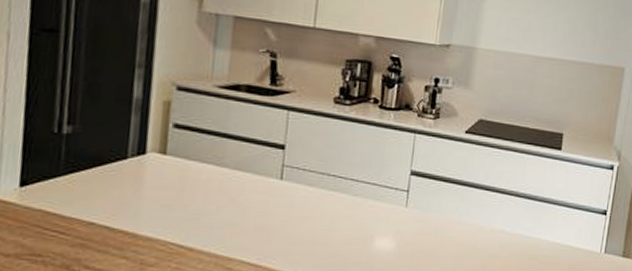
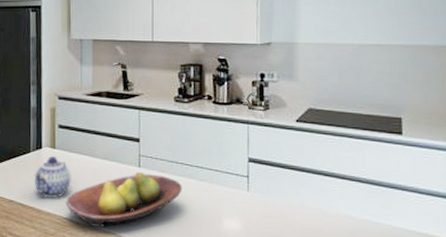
teapot: none [130,165,187,218] -> present [34,156,71,198]
fruit bowl: none [176,184,332,253] -> present [66,171,182,227]

